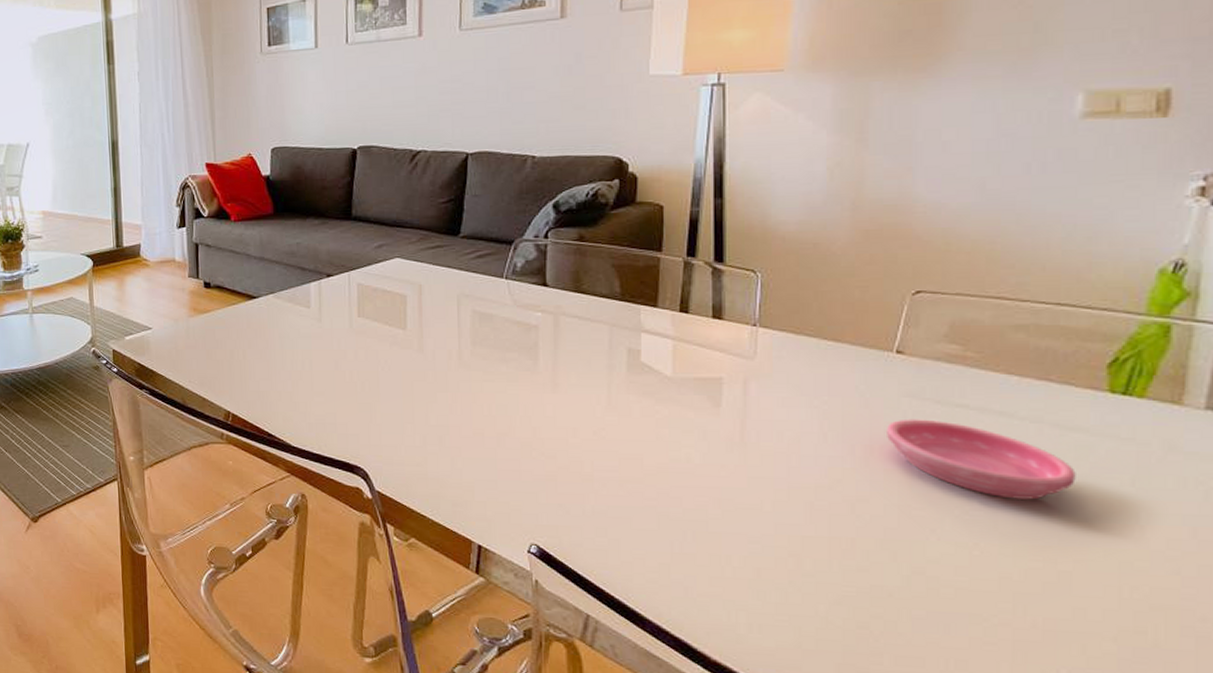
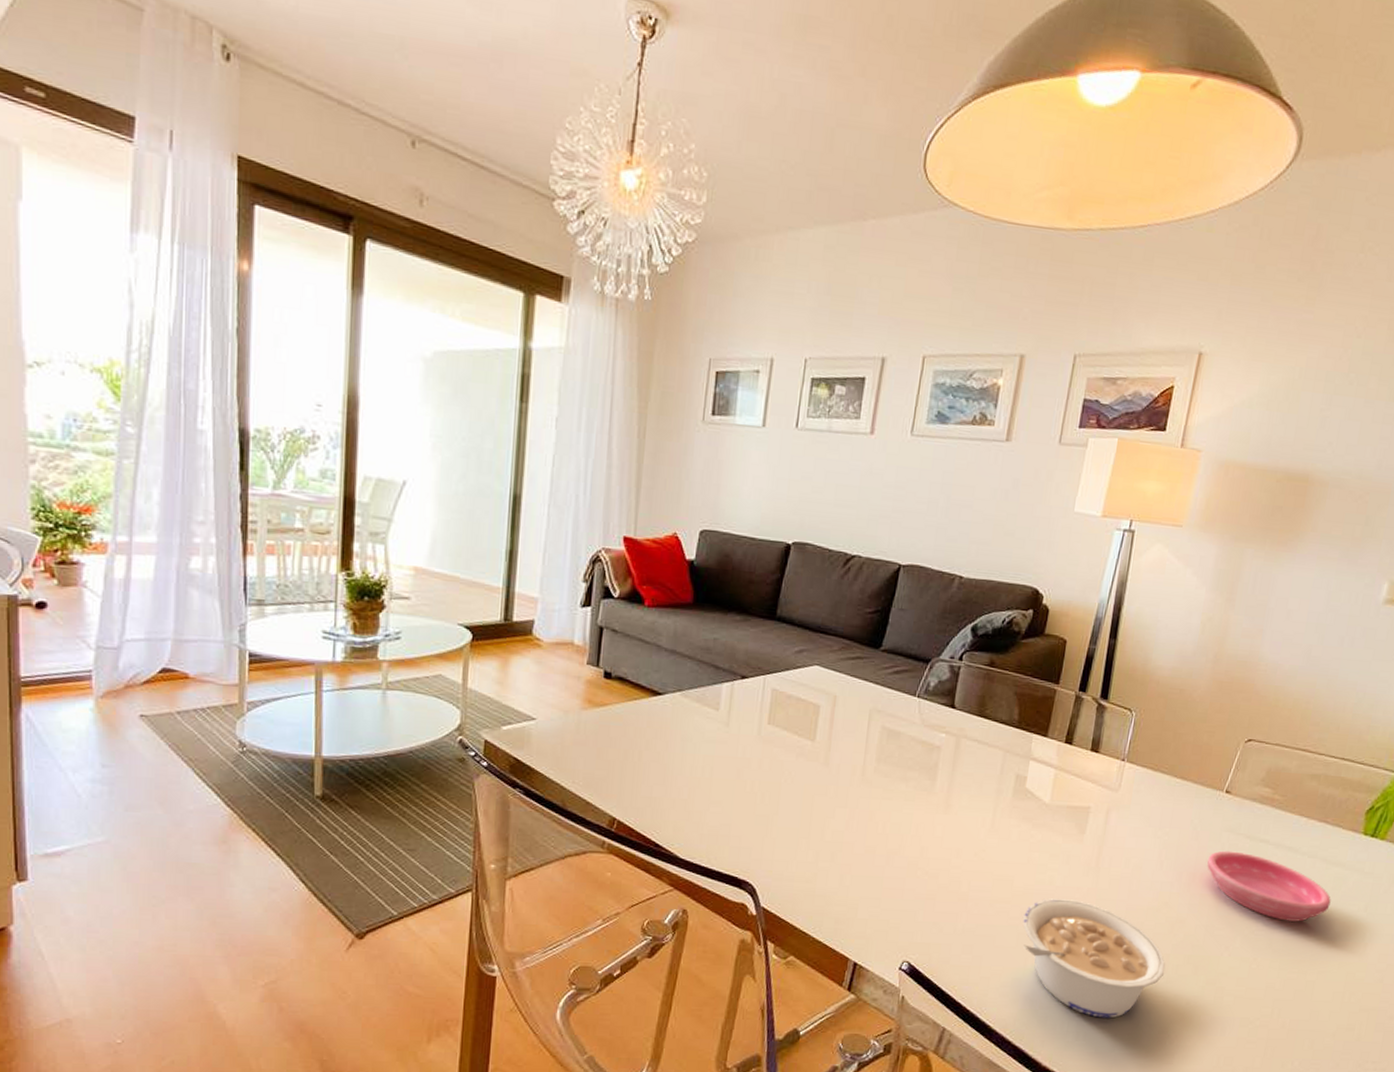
legume: none [661,476,852,610] -> present [1023,898,1165,1019]

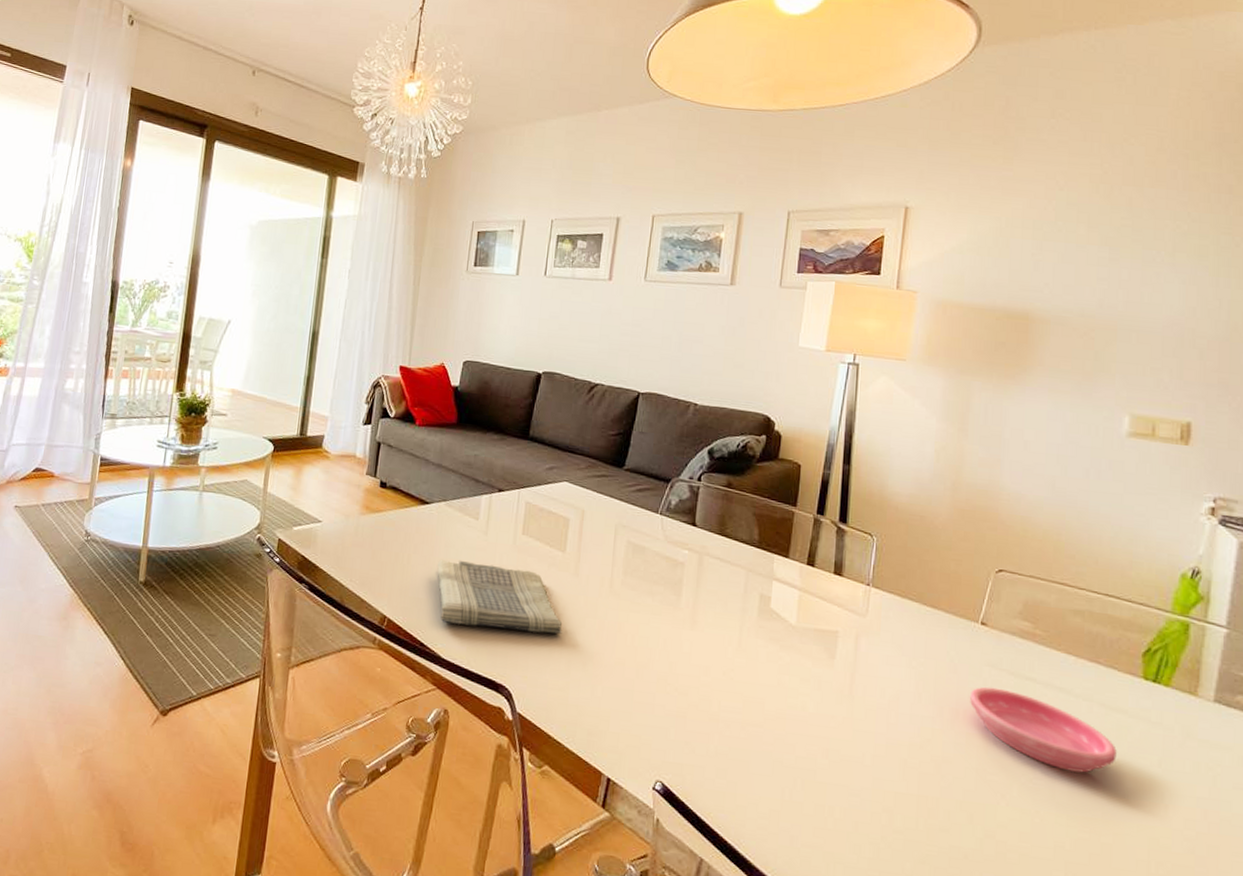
dish towel: none [672,754,810,826] -> present [437,559,562,634]
legume: present [1023,898,1165,1019] -> none [777,725,936,866]

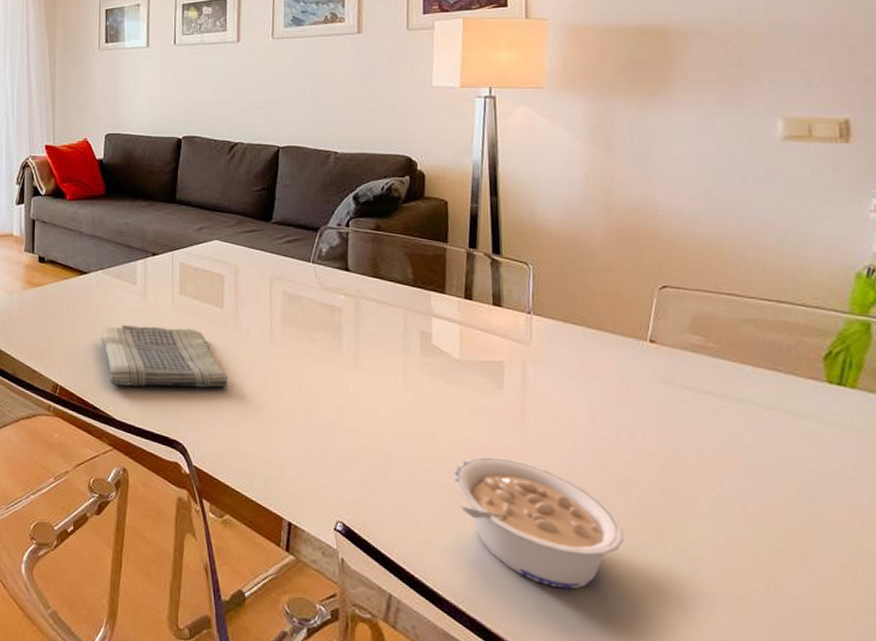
legume: none [777,725,936,866] -> present [454,456,625,590]
saucer: present [970,686,1117,773] -> none [646,403,808,482]

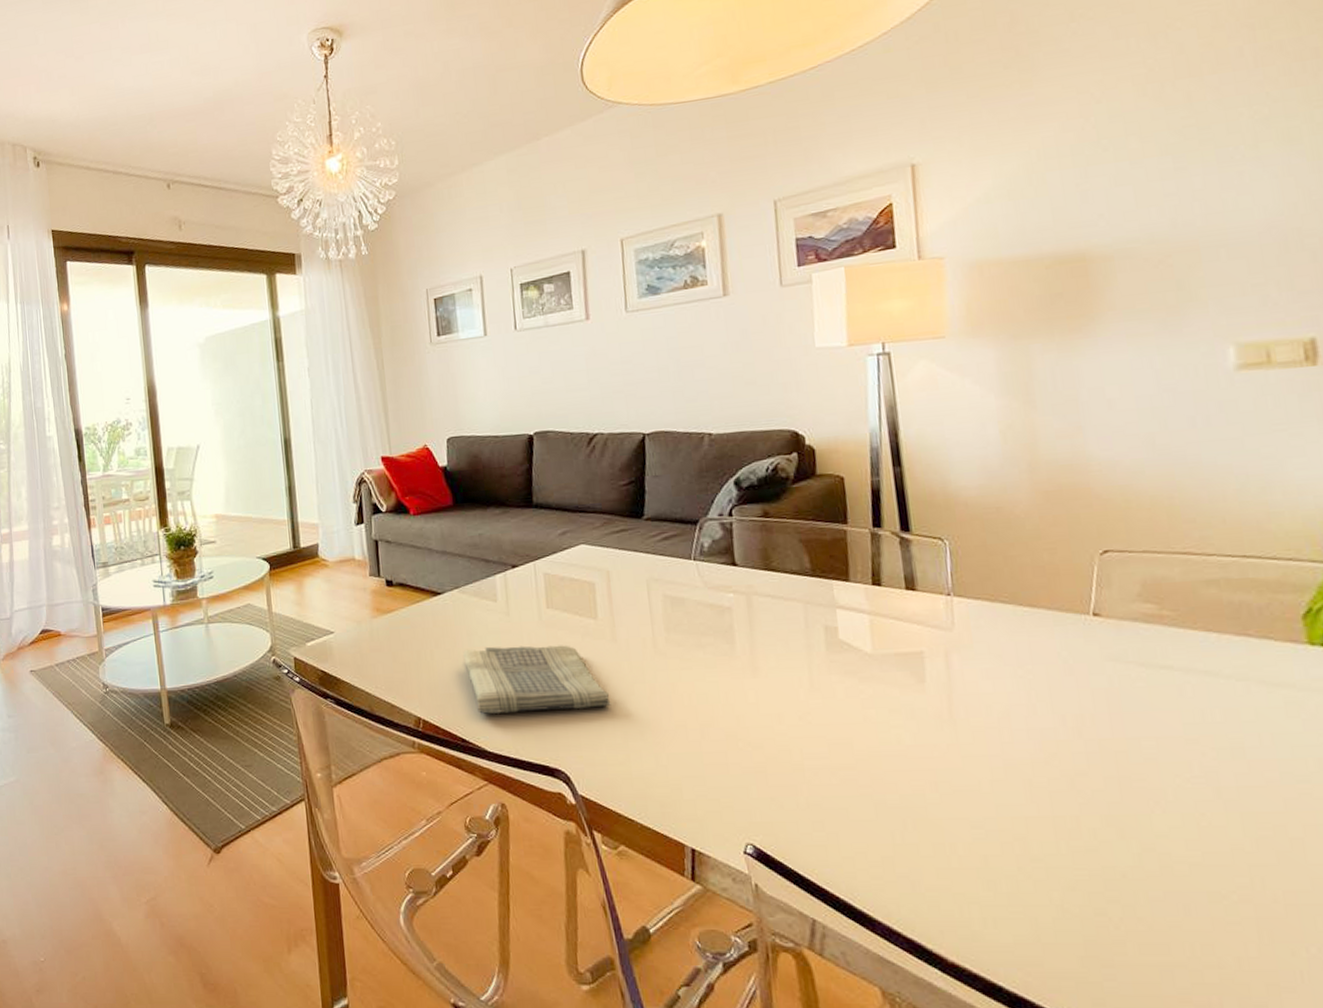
legume: present [454,456,625,590] -> none [876,758,1080,900]

